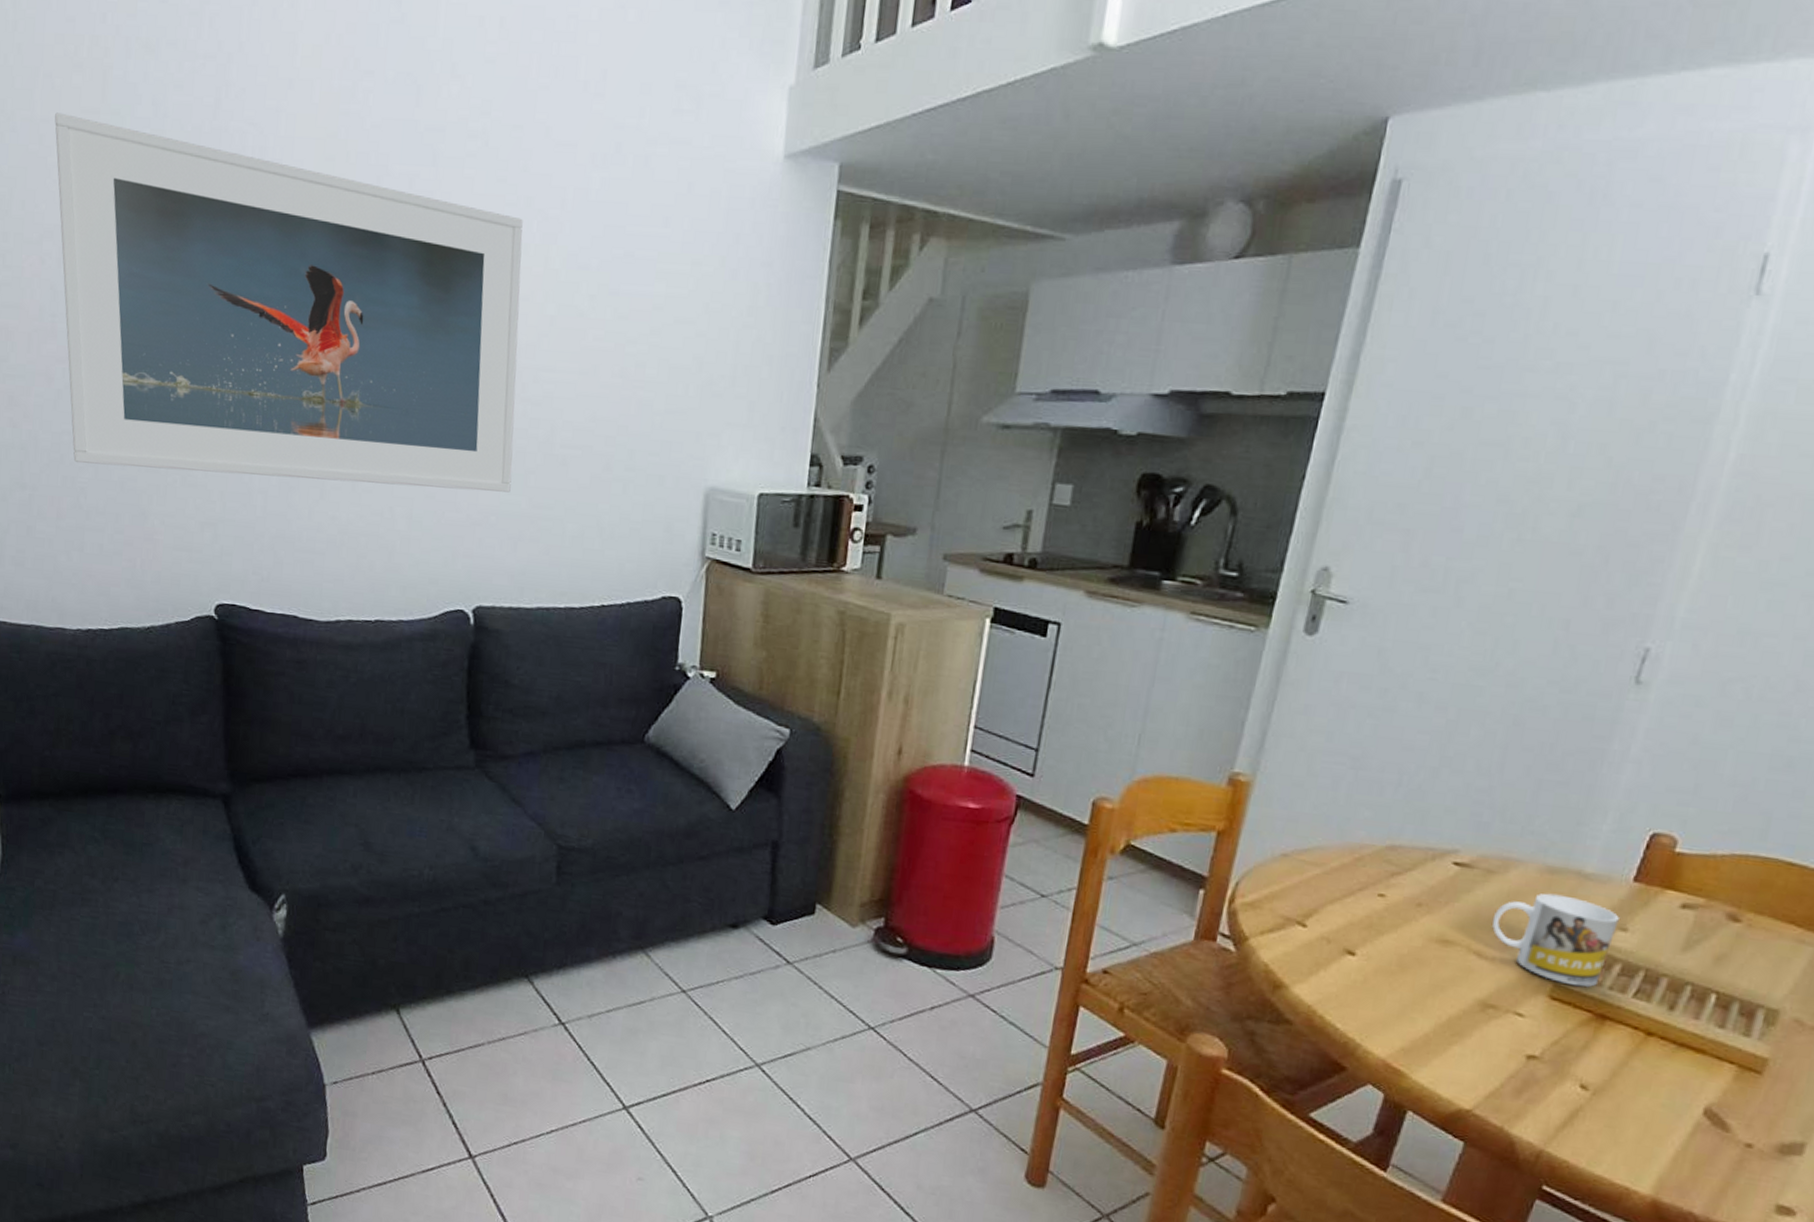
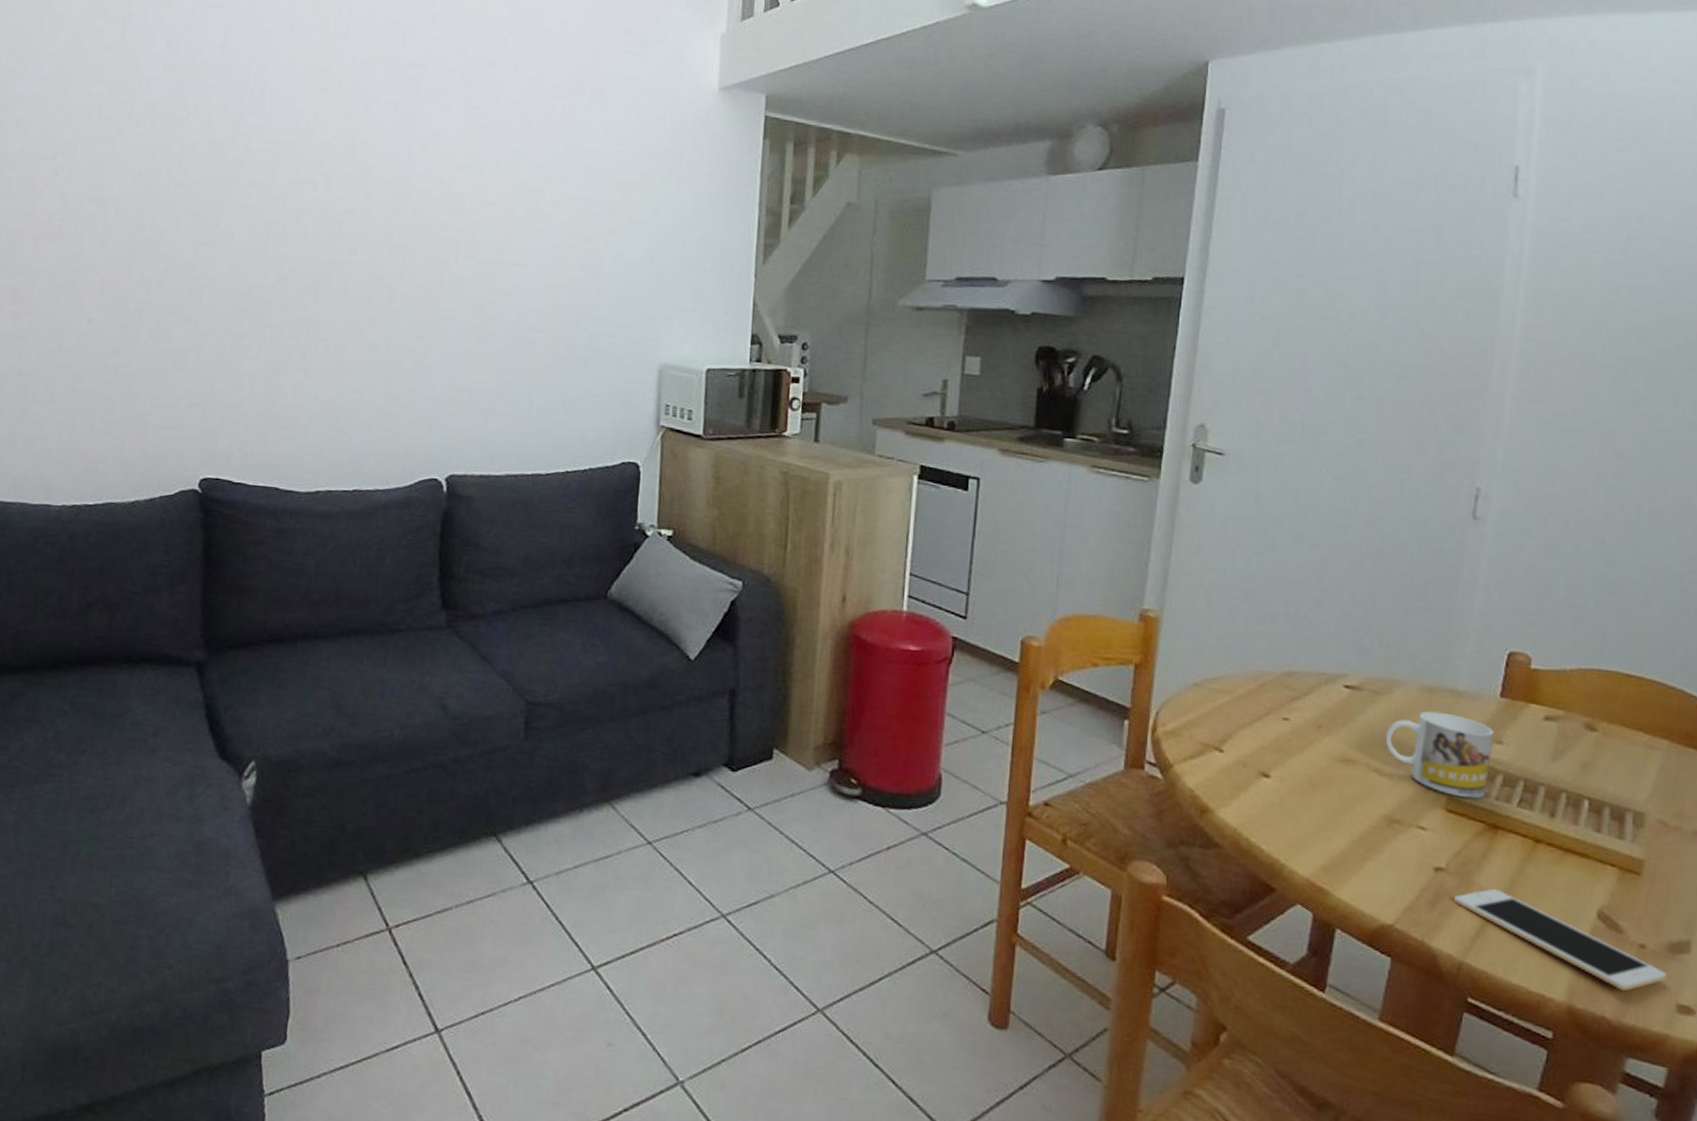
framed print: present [55,112,523,493] -> none [71,50,495,371]
cell phone: none [1542,1079,1772,1189] -> present [1453,888,1667,991]

